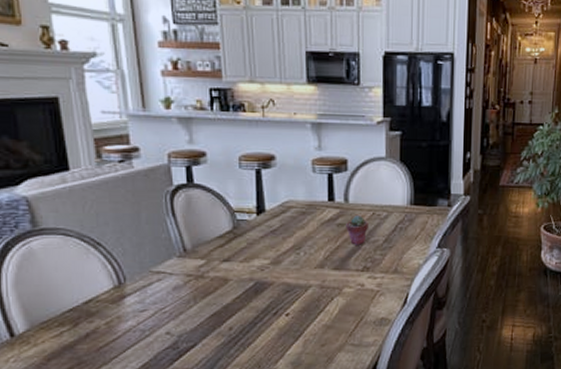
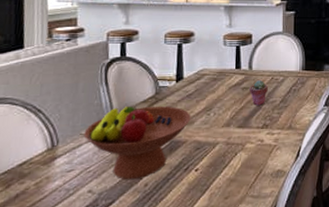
fruit bowl: none [154,242,278,323] -> present [83,105,191,180]

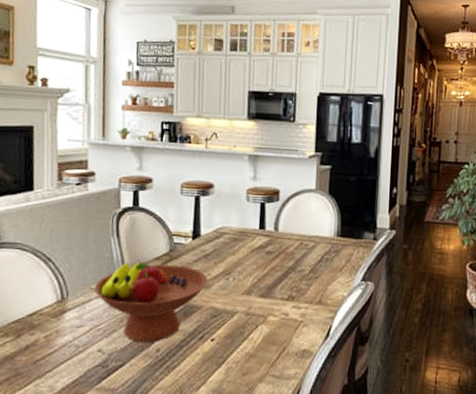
potted succulent: present [249,80,268,106] -> none [274,244,296,274]

